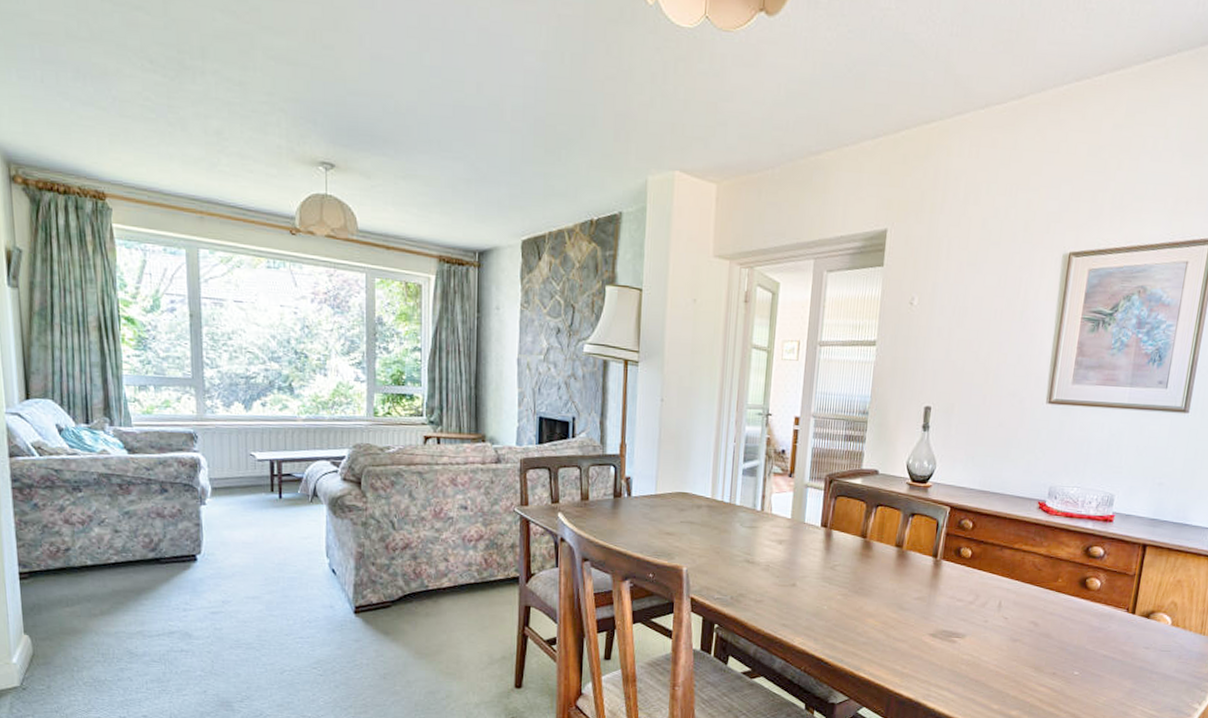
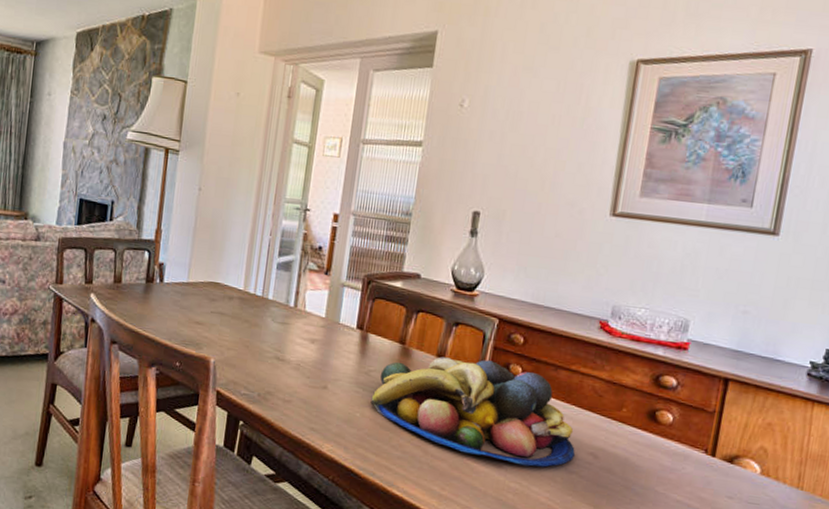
fruit bowl: none [836,546,1019,639] -> present [370,357,576,467]

